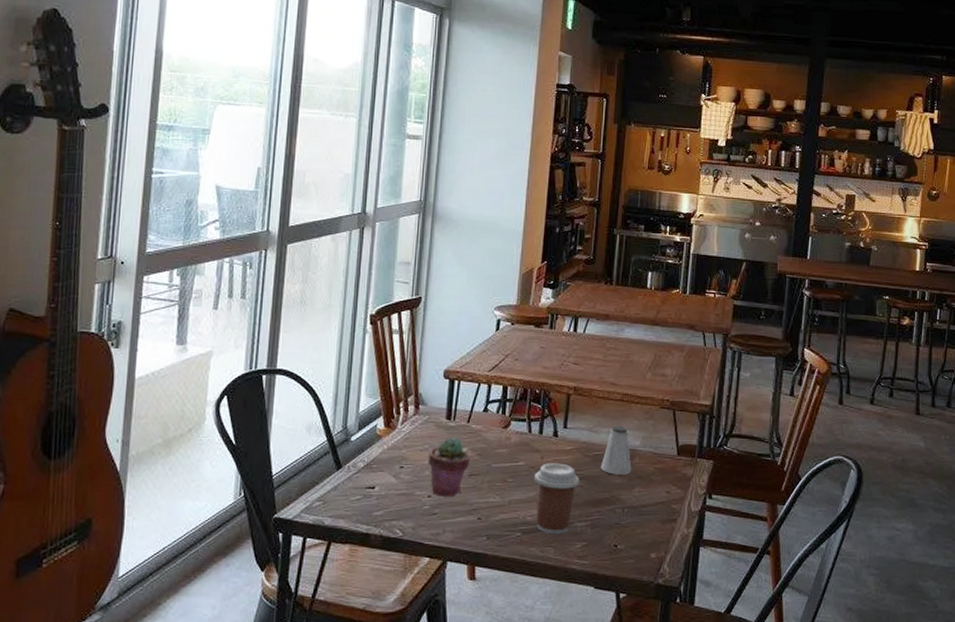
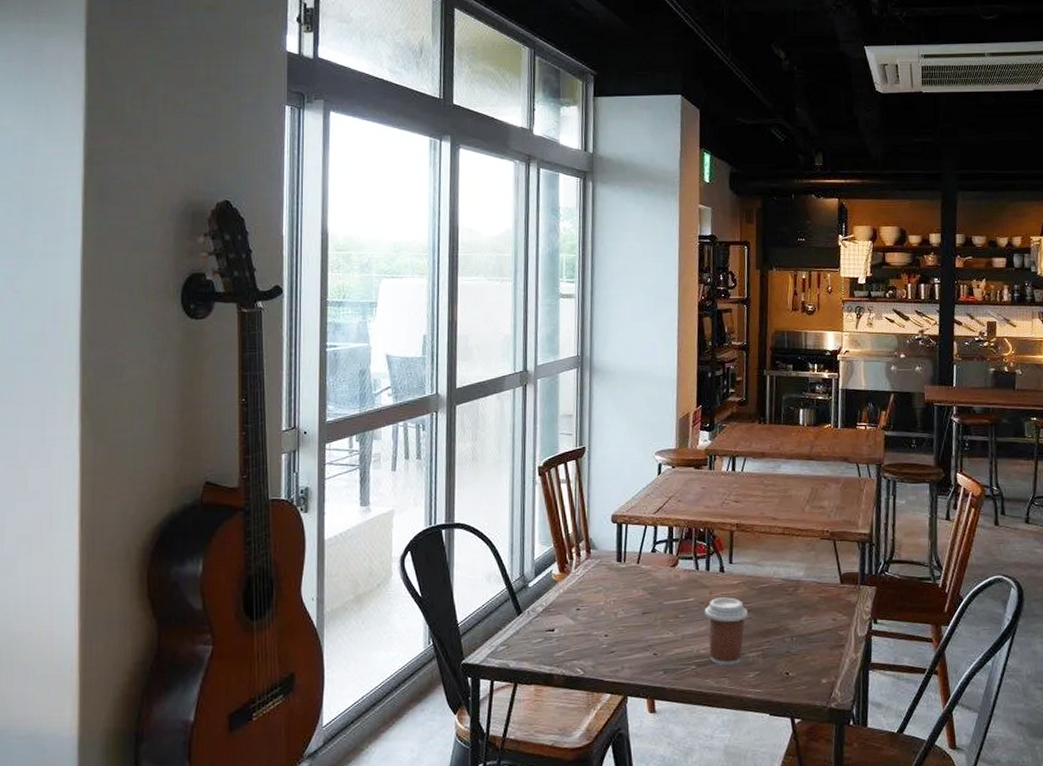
potted succulent: present [428,438,471,497] -> none [602,578,643,635]
saltshaker: present [600,426,632,475] -> none [767,558,798,606]

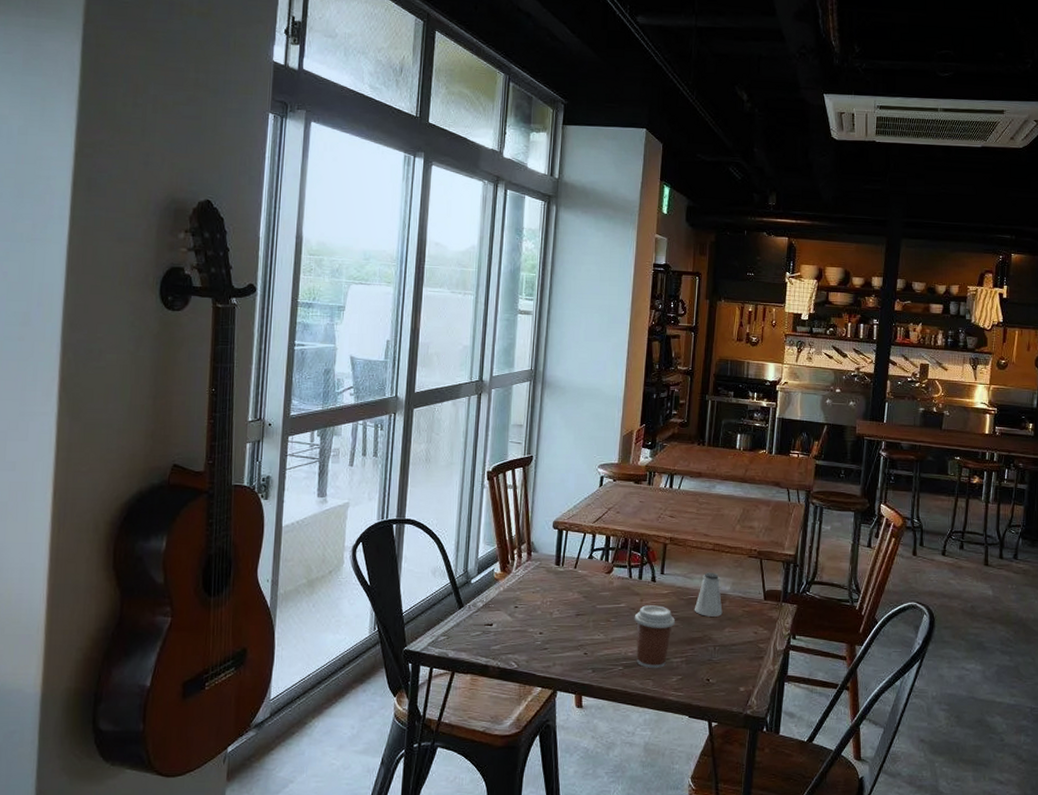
saltshaker: none [767,558,798,606] -> present [694,572,723,617]

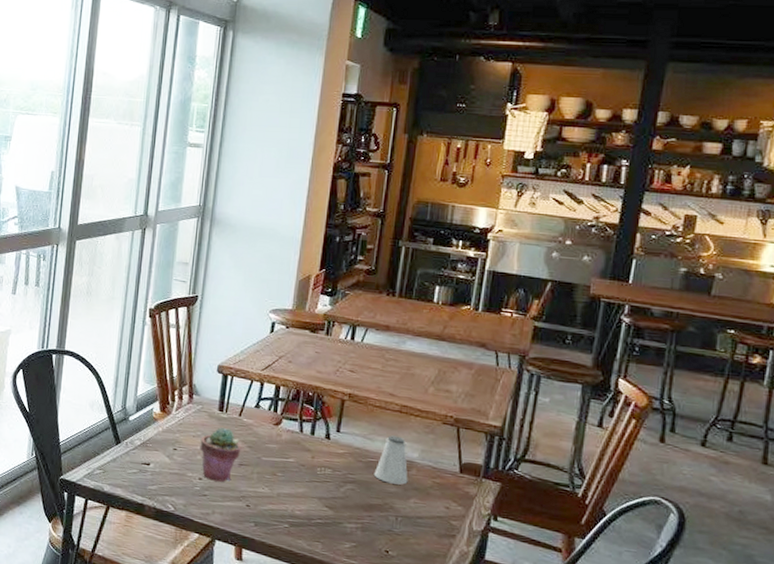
potted succulent: none [539,581,578,634] -> present [200,427,242,482]
coffee cup: present [634,605,675,668] -> none [303,463,351,532]

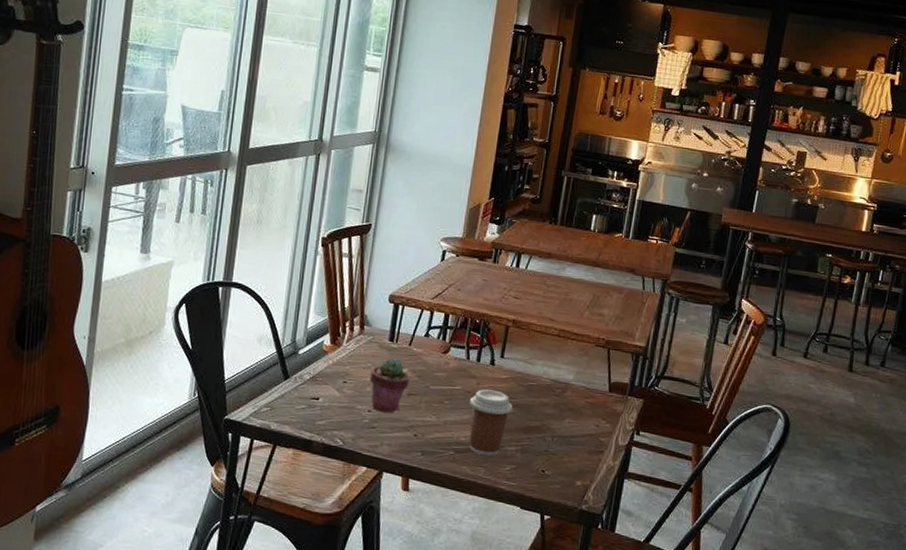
coffee cup: none [303,463,351,532] -> present [469,389,513,456]
saltshaker: present [373,435,408,485] -> none [533,359,564,406]

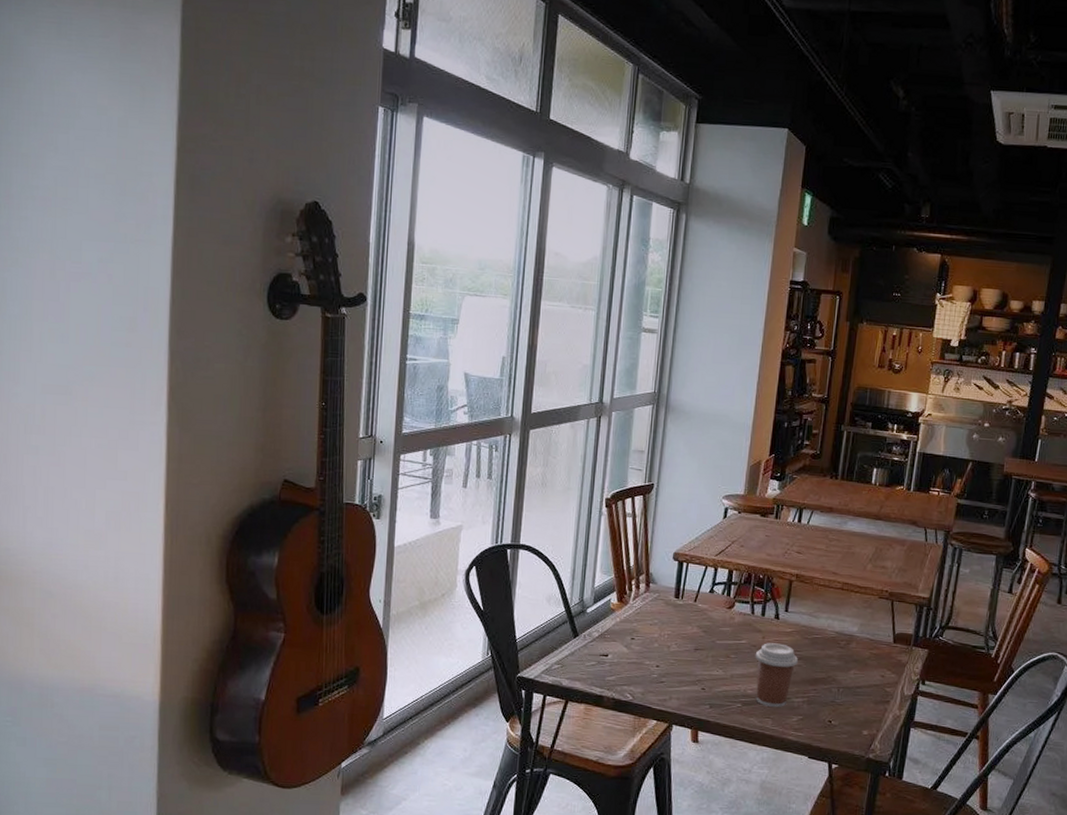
potted succulent: present [369,358,411,413] -> none [657,614,697,668]

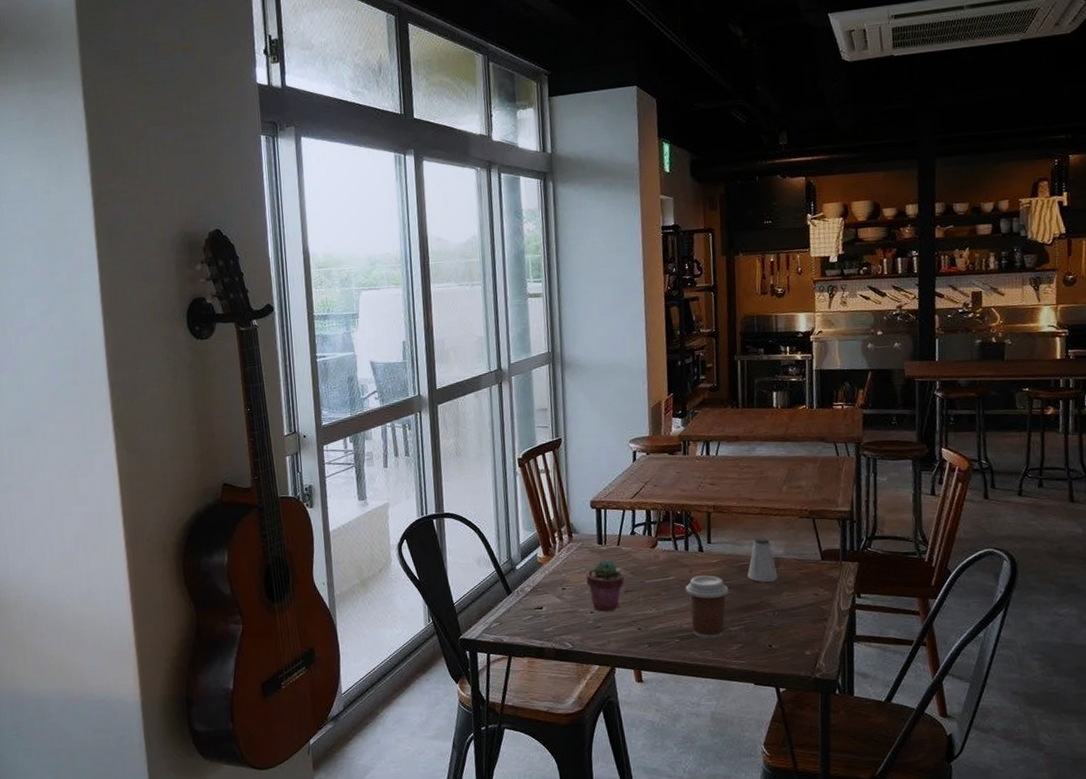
potted succulent: none [657,614,697,668] -> present [586,559,625,612]
saltshaker: none [818,612,849,658] -> present [747,537,778,582]

